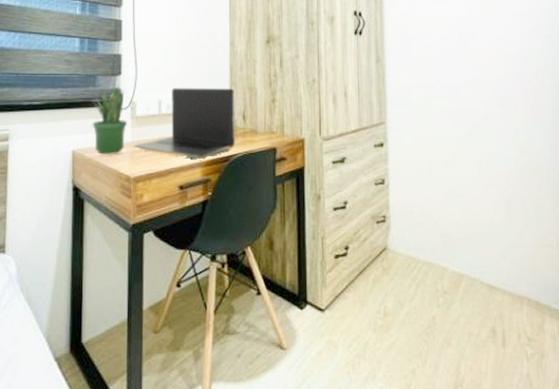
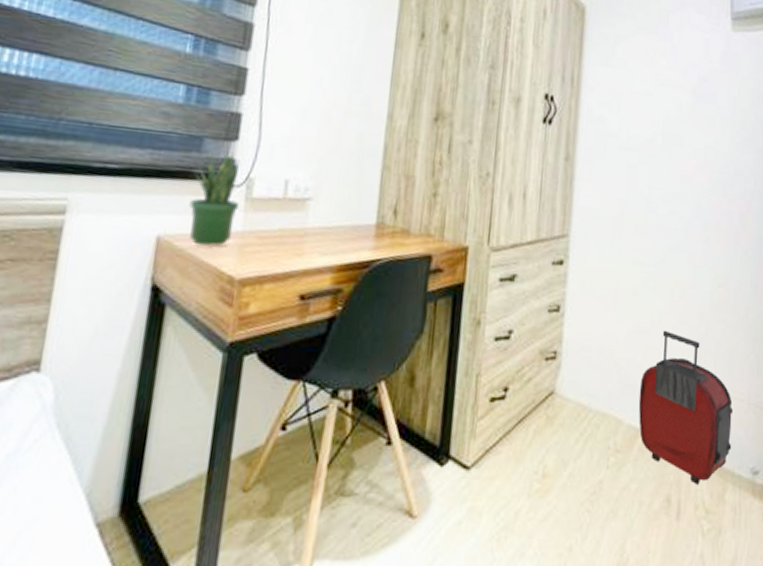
laptop computer: present [134,88,235,159] -> none [244,165,387,262]
suitcase: none [459,192,547,317] -> present [638,330,734,484]

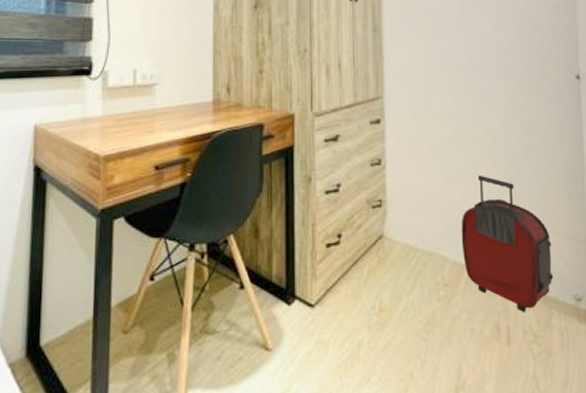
planter: present [189,150,241,247] -> none [58,51,98,130]

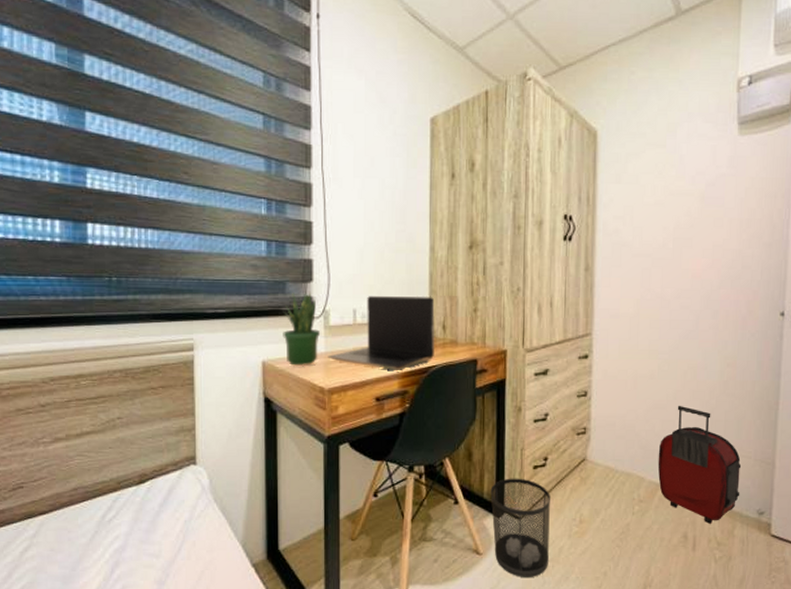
planter: none [58,51,98,130] -> present [283,291,321,366]
laptop computer: none [104,56,219,136] -> present [327,296,435,370]
waste bin: none [279,258,347,379] -> present [490,478,551,577]

